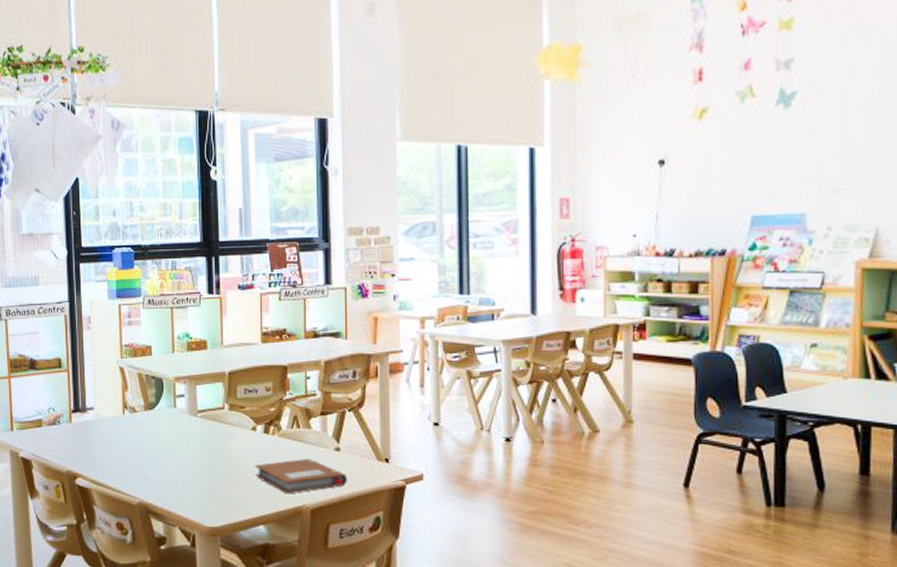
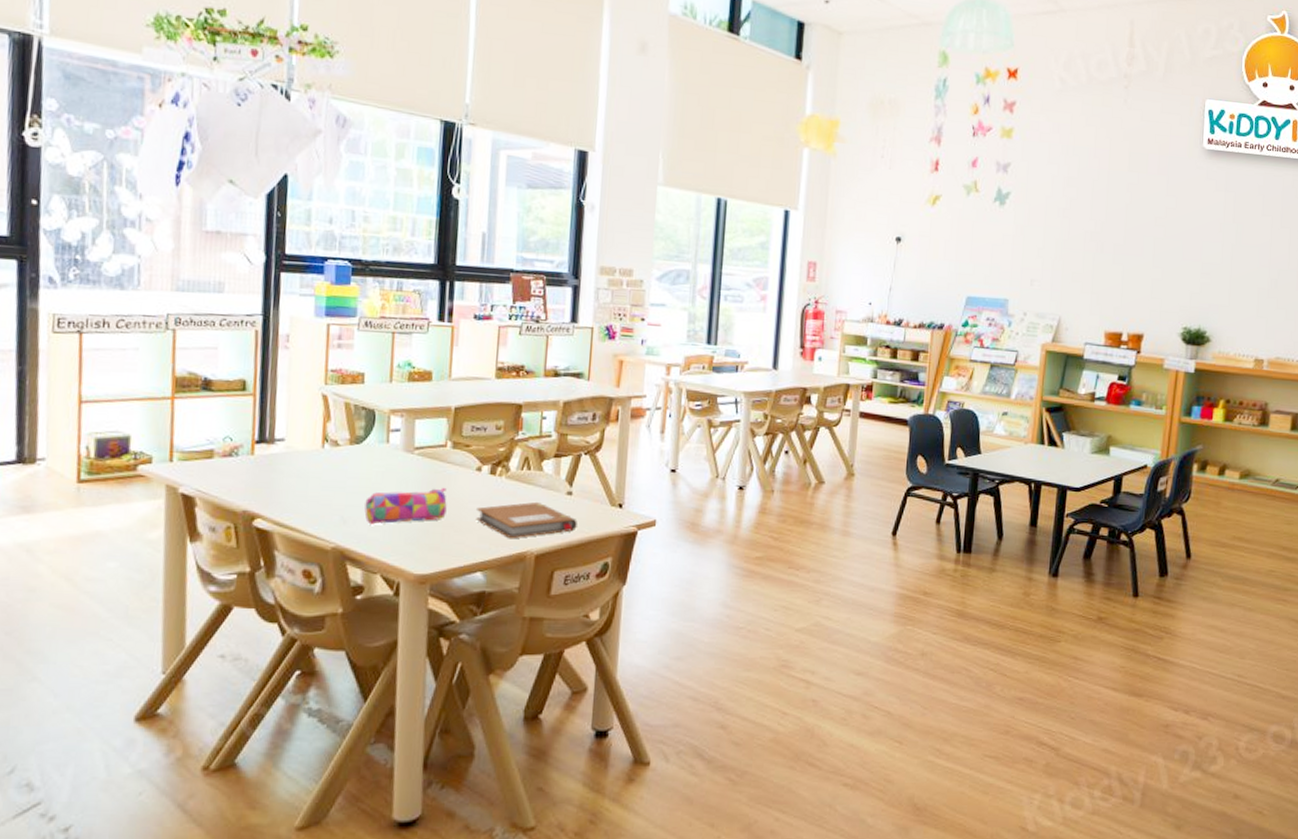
pencil case: none [161,446,229,482] -> present [364,487,447,525]

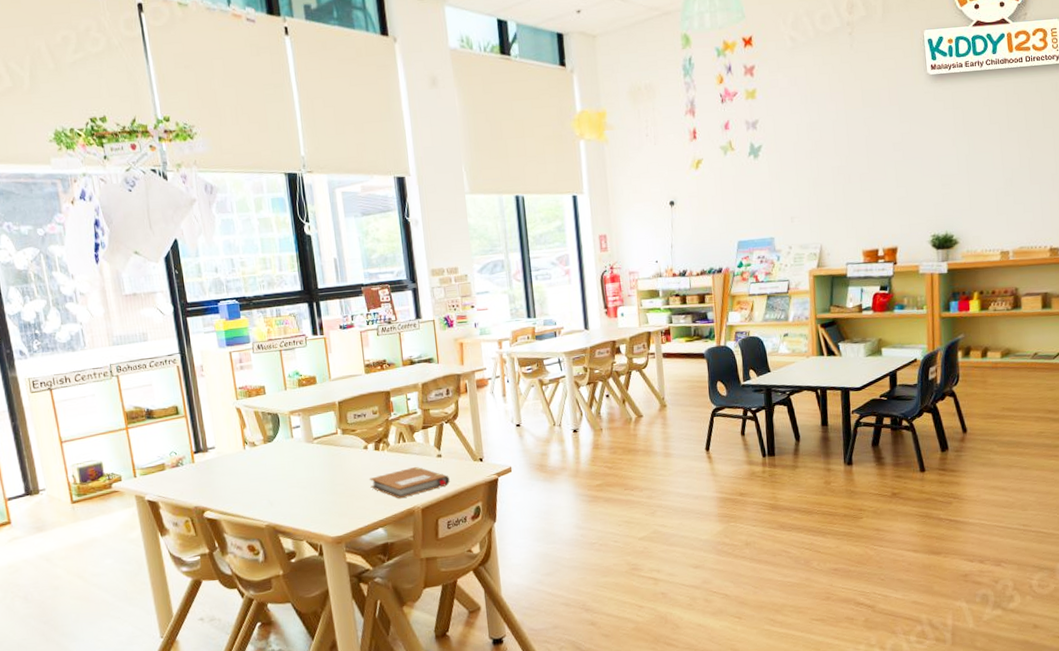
pencil case: present [364,487,447,525] -> none [284,466,347,503]

